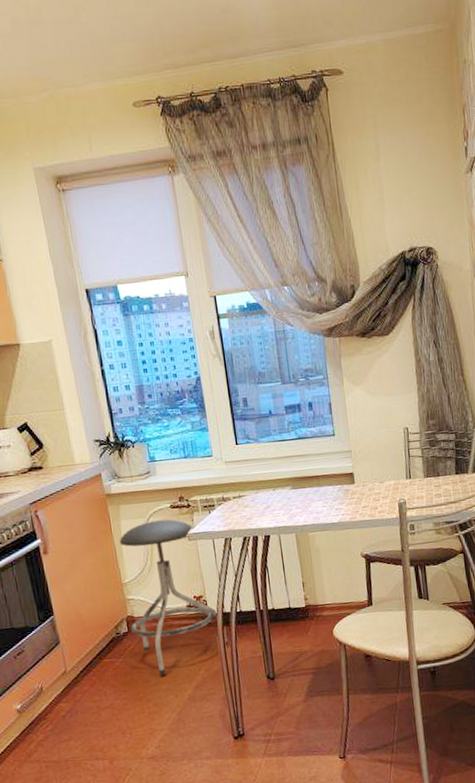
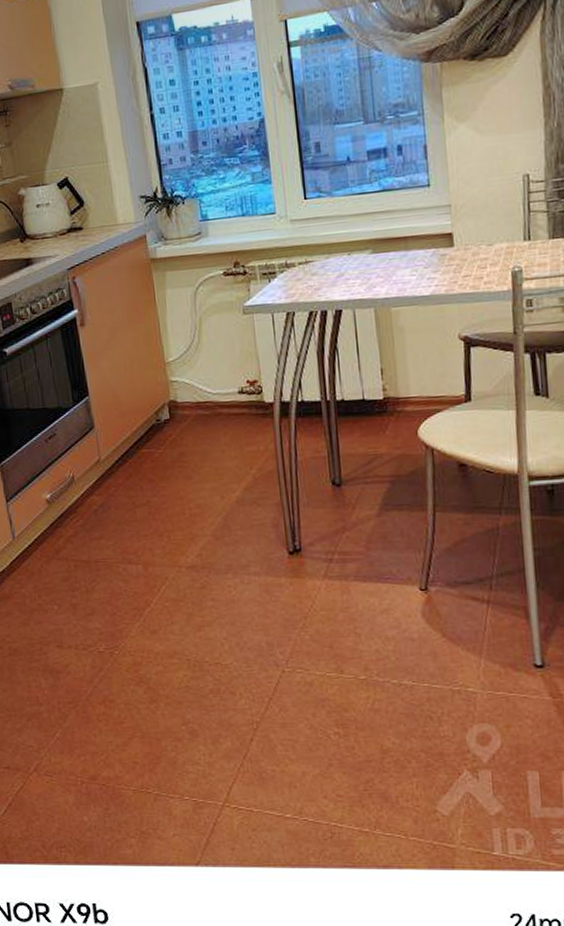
stool: present [119,519,229,675] -> none [163,289,287,471]

